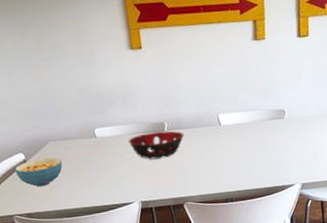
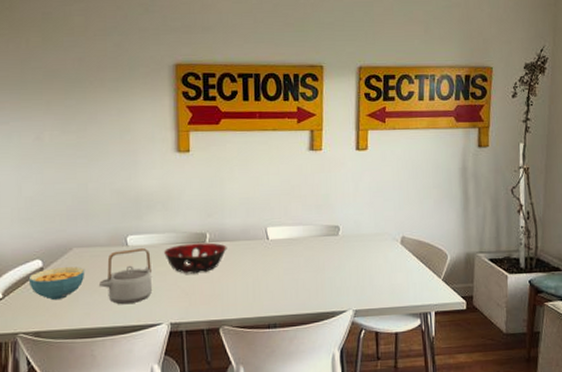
teapot: none [75,138,122,188] -> present [98,247,152,305]

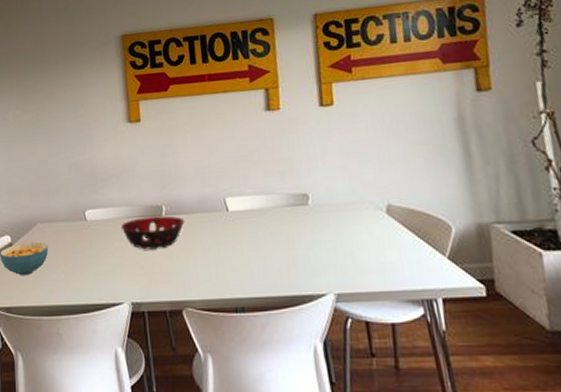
teapot: present [98,247,152,305] -> none [61,222,112,282]

